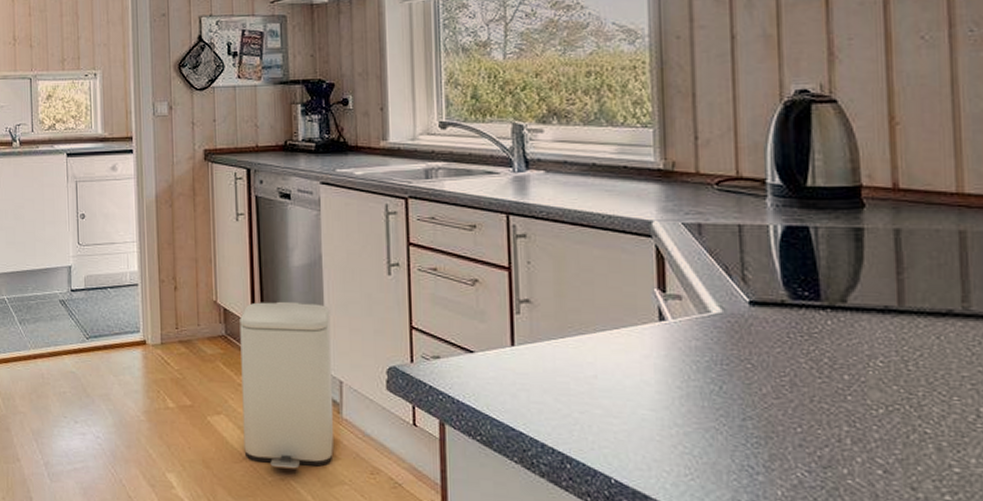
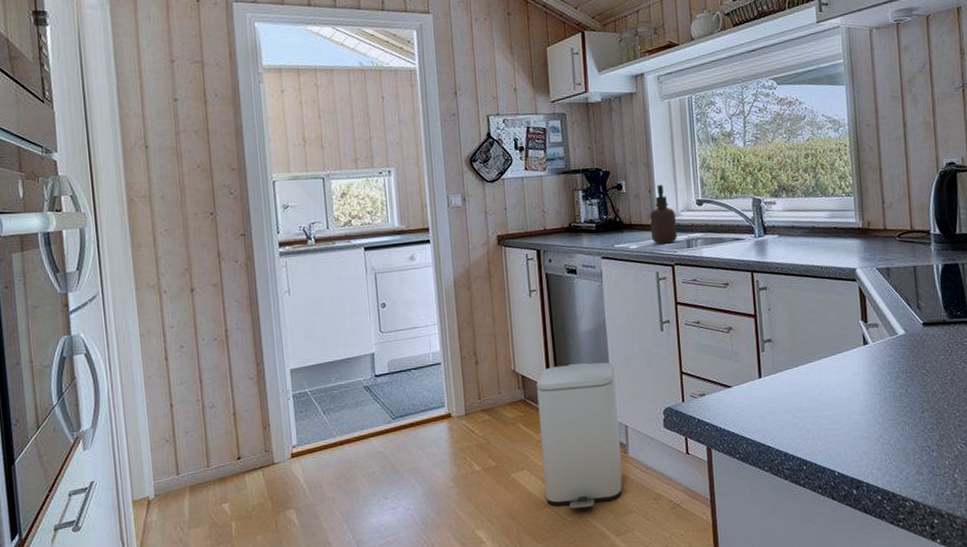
soap dispenser: none [380,101,413,172] -> present [650,184,677,244]

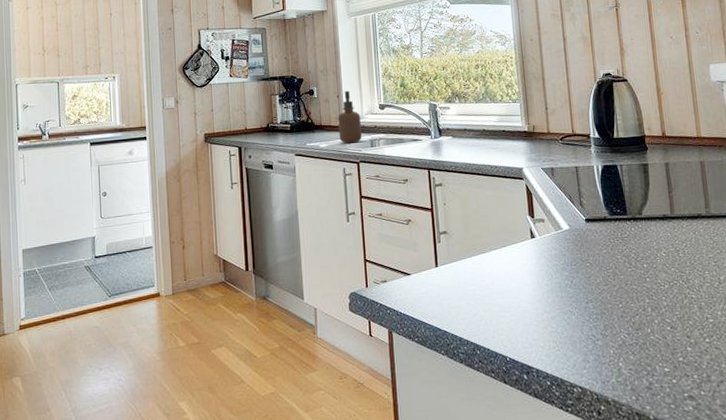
pedal bin: present [536,362,623,509] -> none [236,249,312,385]

